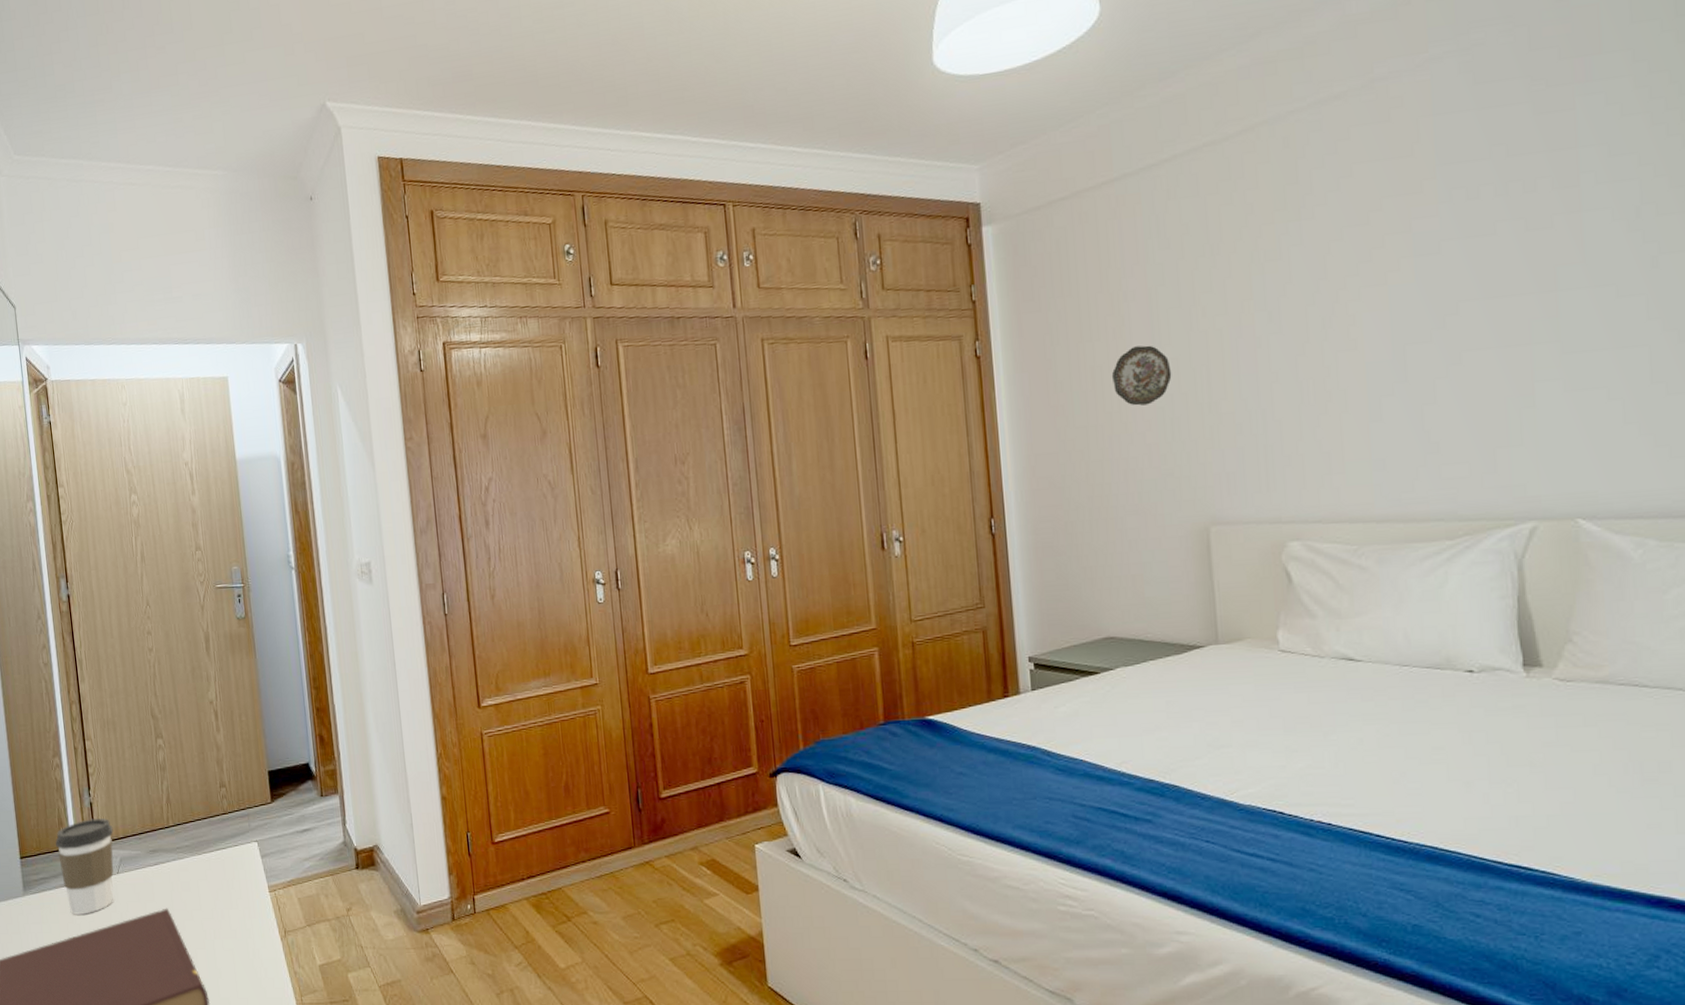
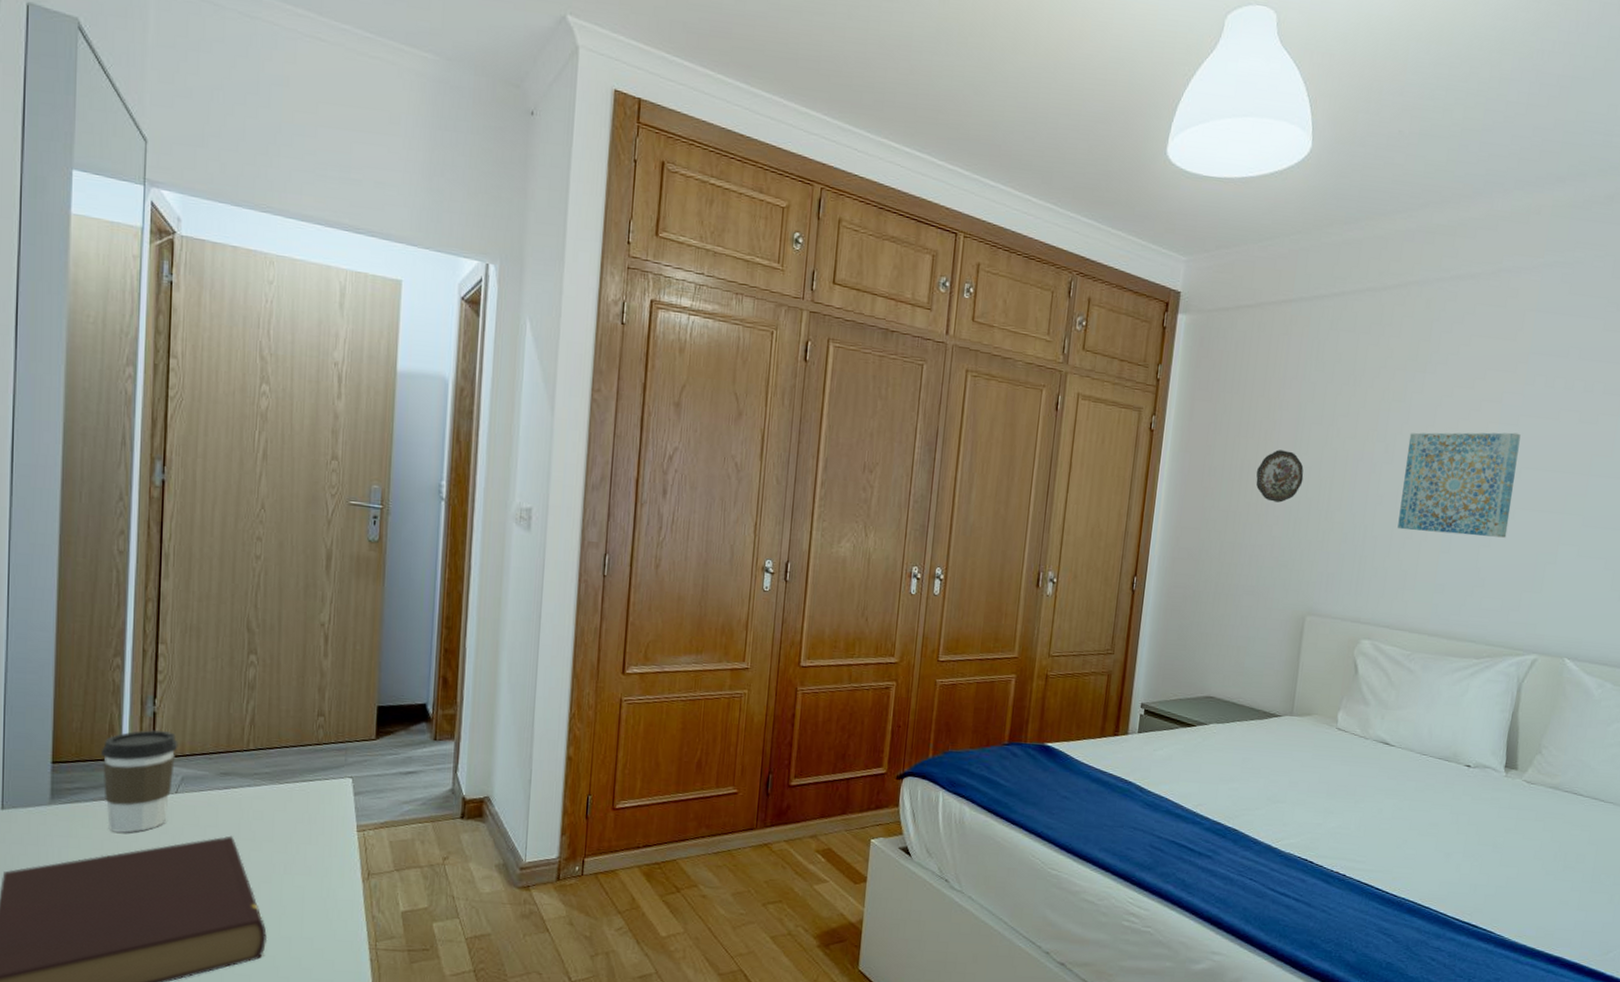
wall art: none [1296,262,1457,406] -> present [1397,432,1521,538]

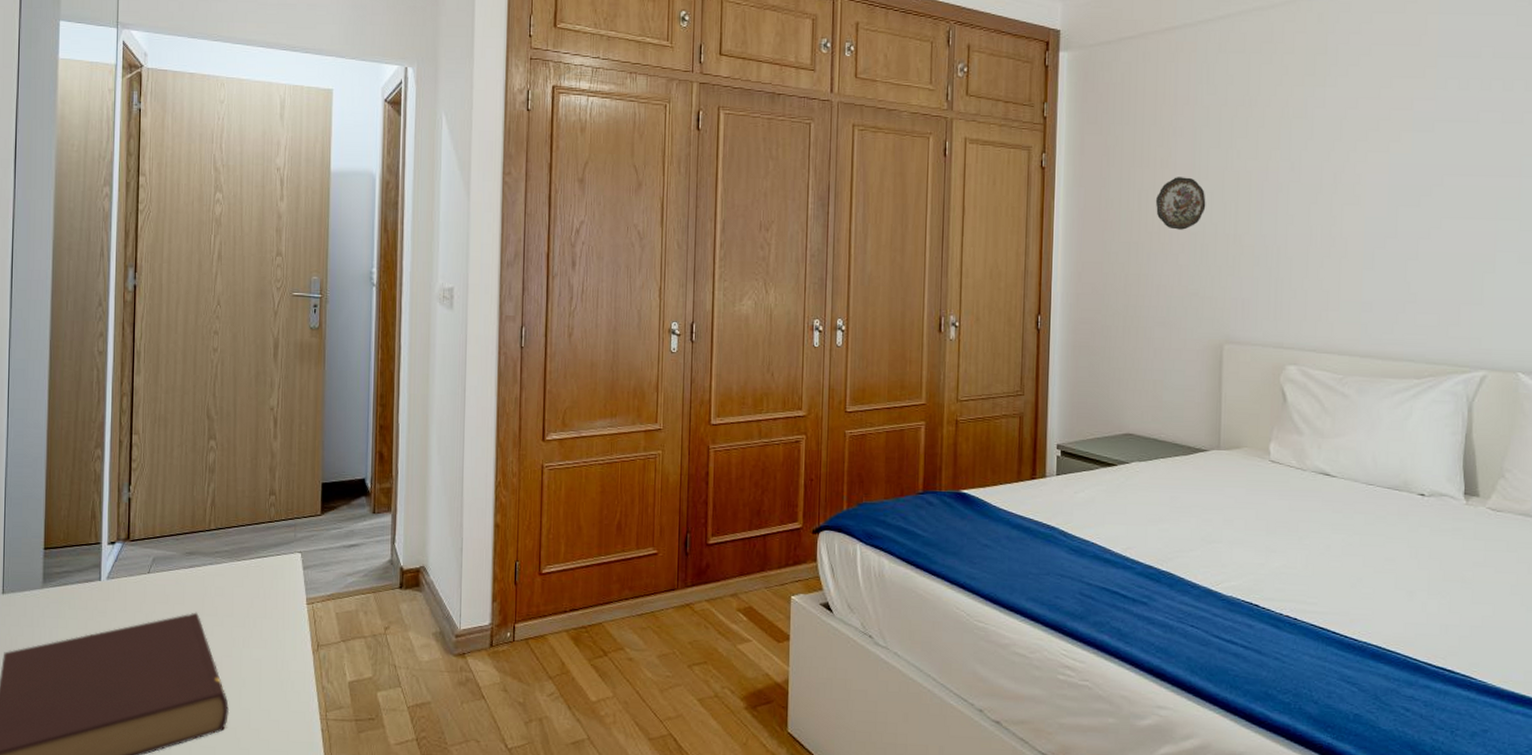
coffee cup: present [100,730,178,833] -> none [84,515,150,613]
wall art: present [1397,432,1521,538] -> none [1313,139,1438,250]

